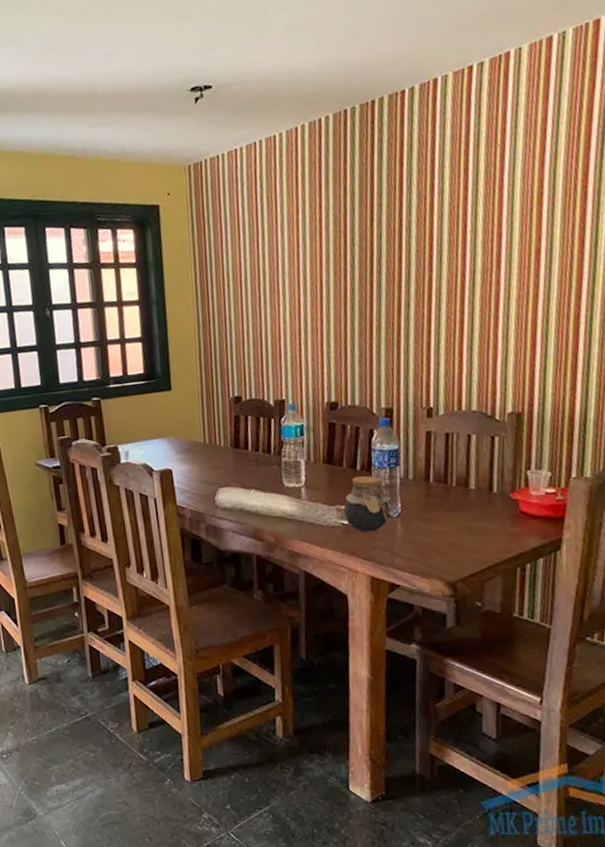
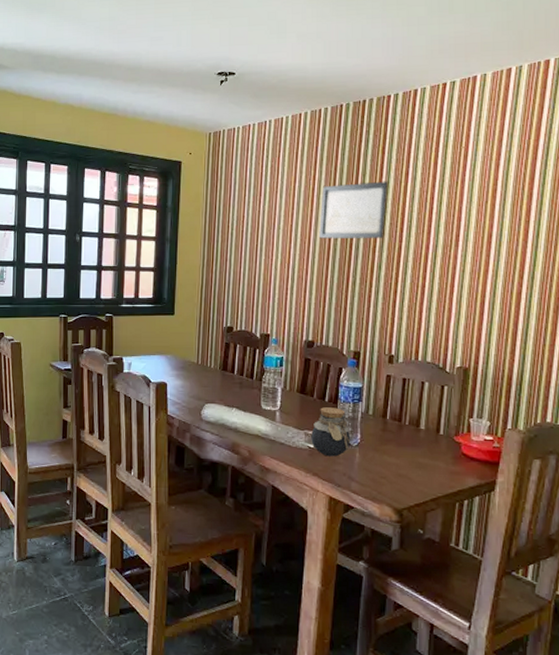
wall art: none [331,199,411,279] -> present [319,181,388,239]

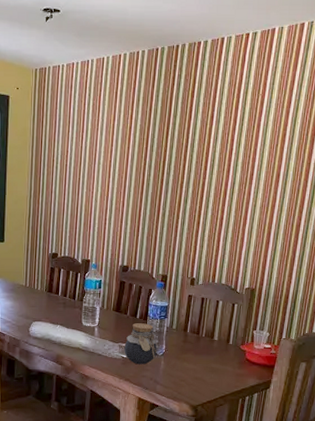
wall art: present [319,181,388,239] -> none [135,123,196,176]

